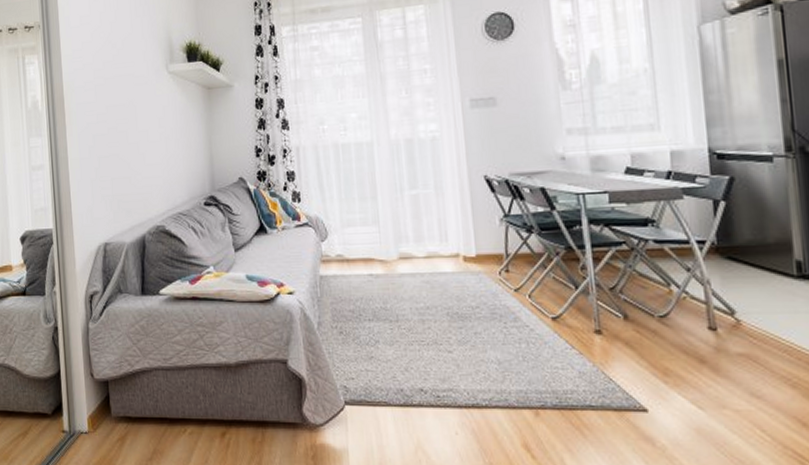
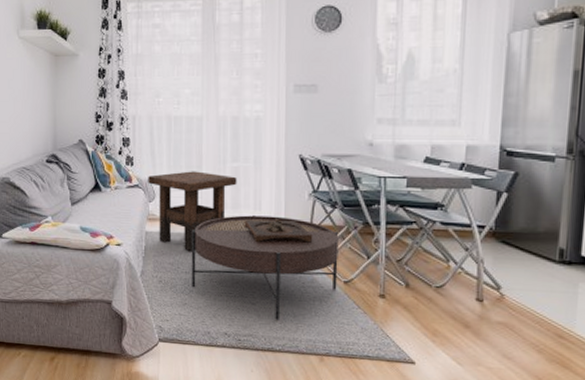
side table: none [318,202,418,296] -> present [148,171,237,252]
coffee table: none [371,247,545,369] -> present [191,215,339,320]
wooden tray: none [430,250,511,280] -> present [244,219,313,243]

